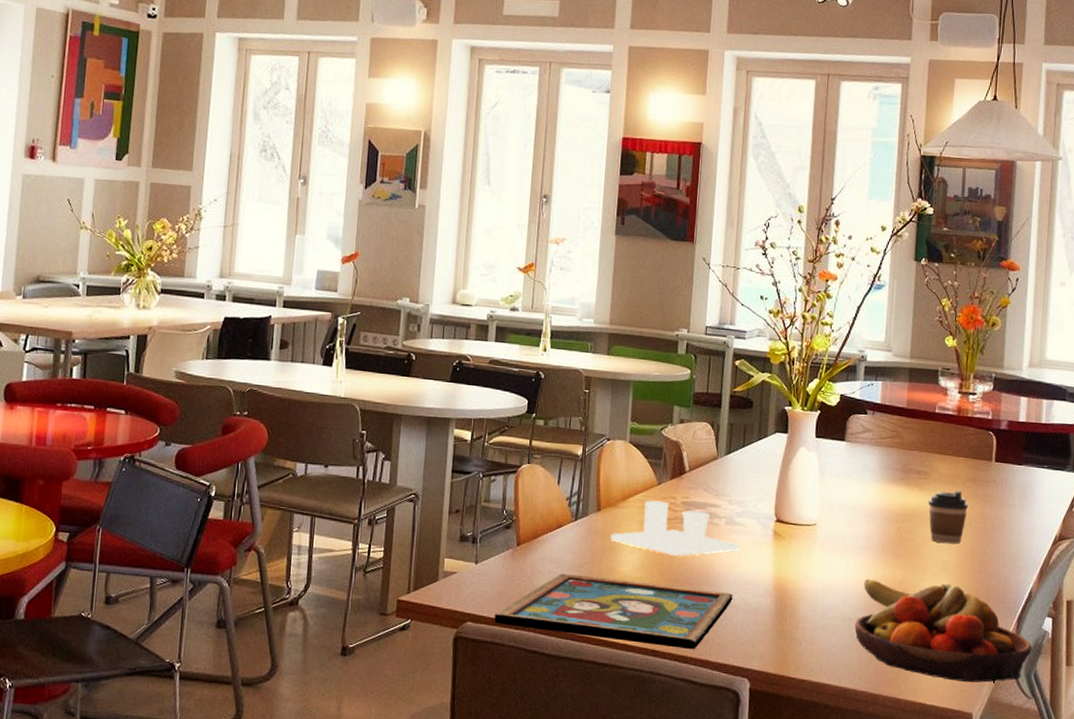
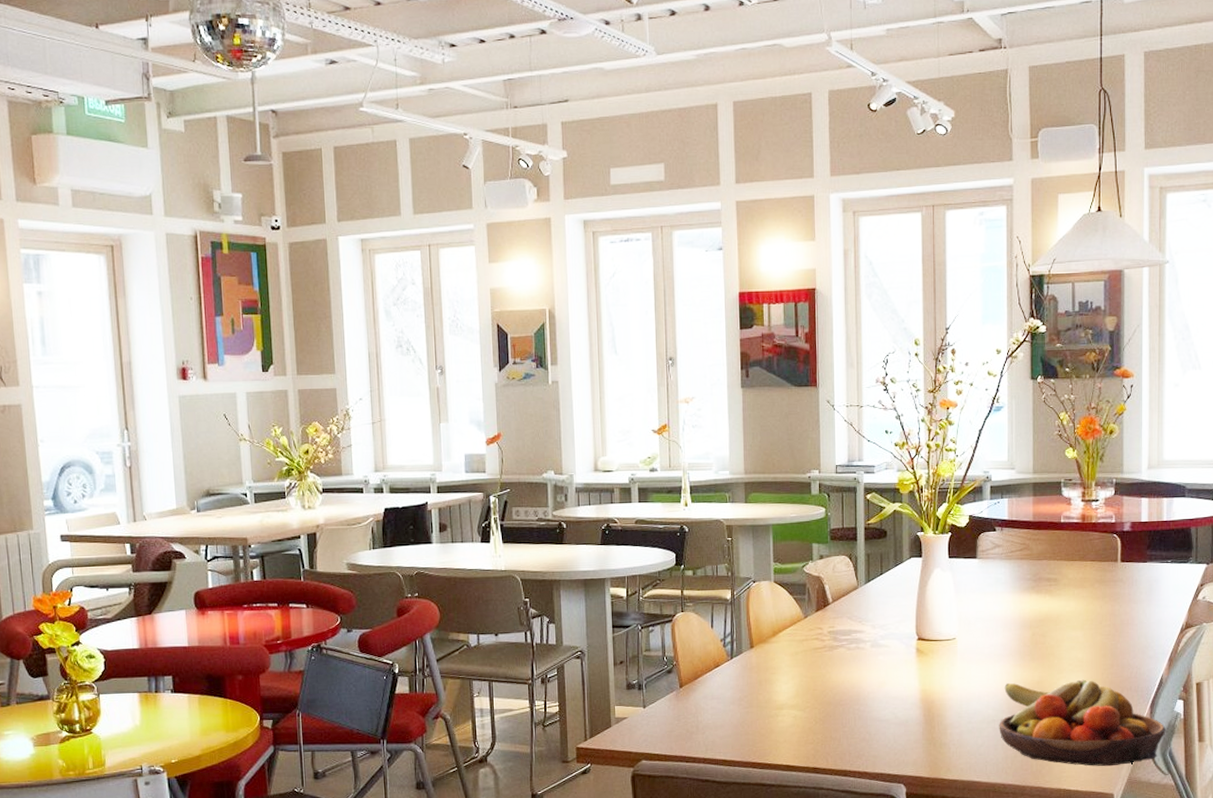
framed painting: present [494,574,733,650] -> none [666,707,884,764]
salt and pepper shaker set: present [610,500,740,556] -> none [765,632,886,681]
coffee cup: present [928,490,969,544] -> none [1059,593,1098,643]

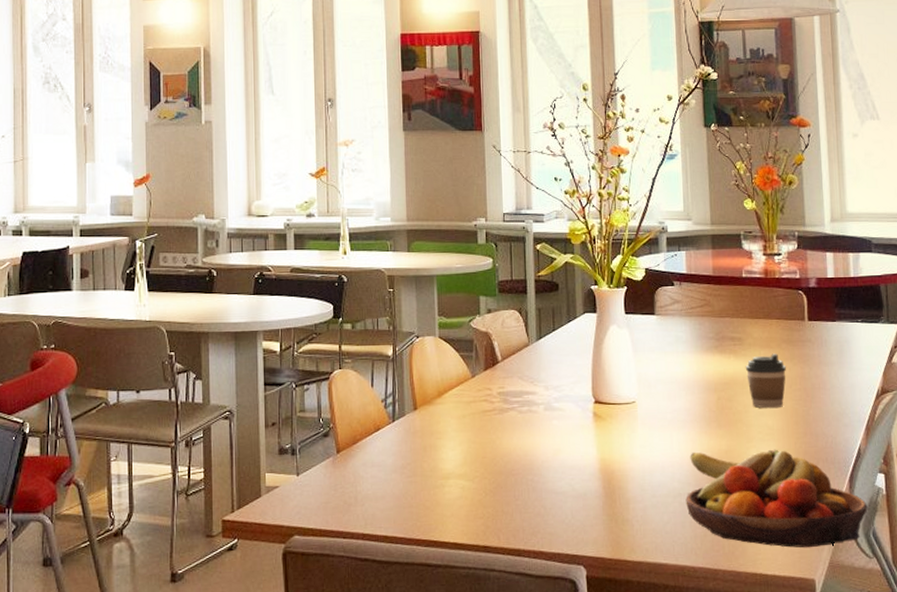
coffee cup: none [1059,593,1098,643] -> present [745,353,787,409]

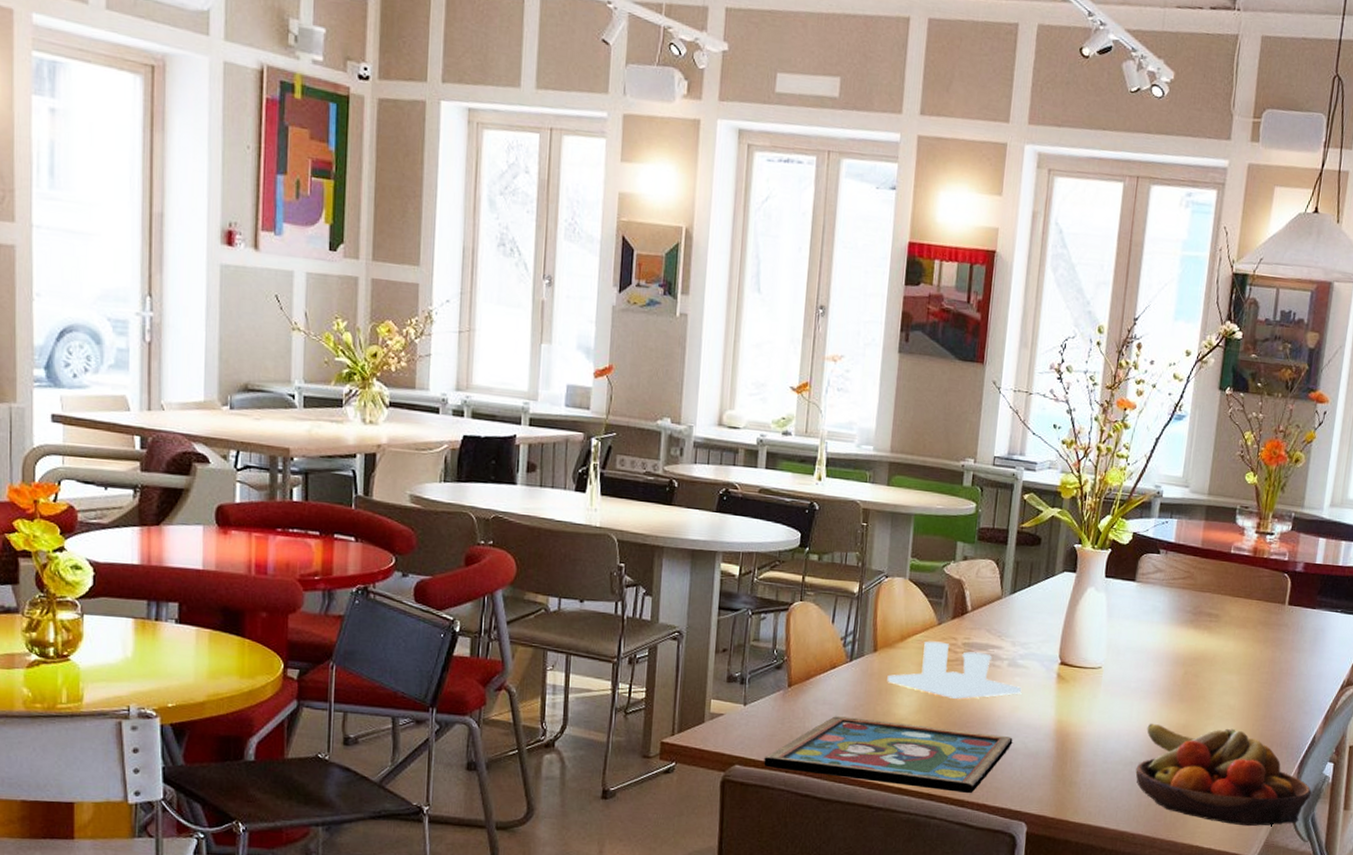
framed painting: none [321,476,560,542] -> present [764,716,1013,794]
salt and pepper shaker set: none [430,393,561,448] -> present [887,641,1022,699]
coffee cup: present [745,353,787,409] -> none [1217,634,1259,689]

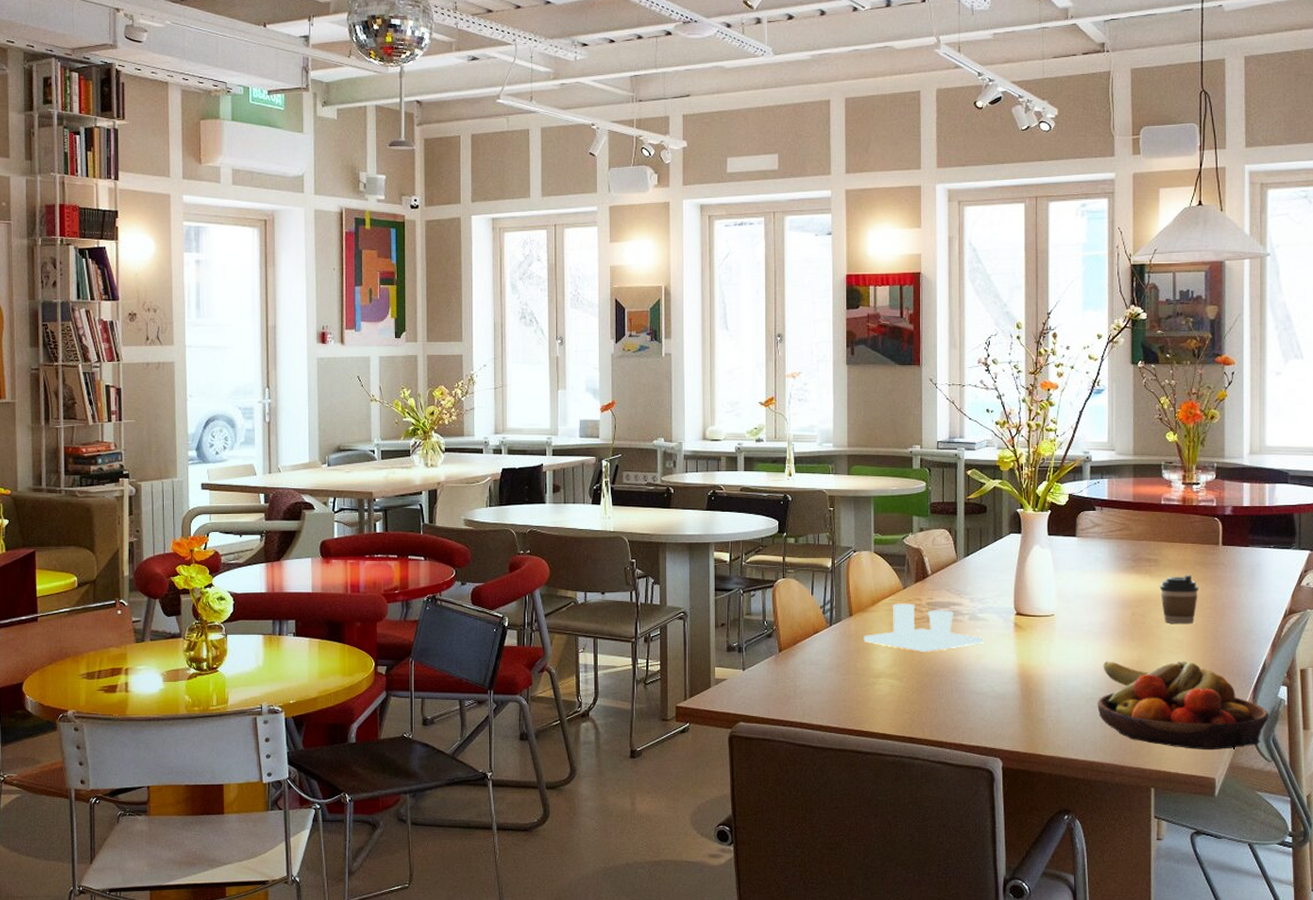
framed painting: present [764,716,1013,794] -> none [764,674,981,735]
coffee cup: none [1217,634,1259,689] -> present [1159,574,1199,625]

